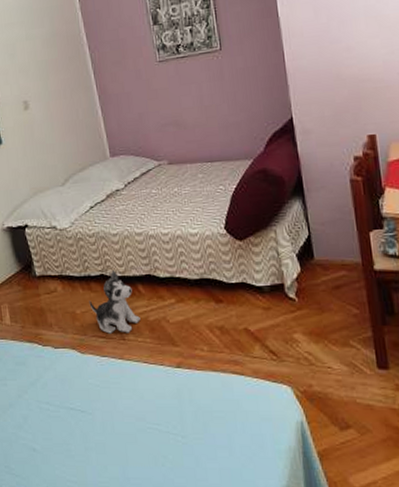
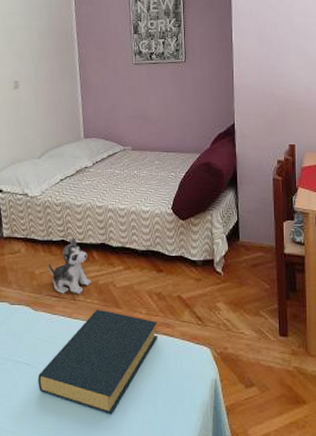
hardback book: none [95,348,227,463] -> present [38,309,158,415]

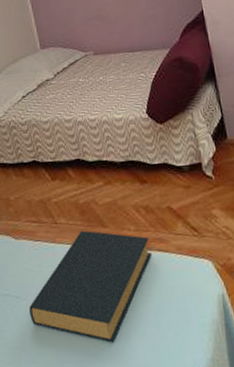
plush toy: present [48,237,91,294] -> none [22,156,71,218]

